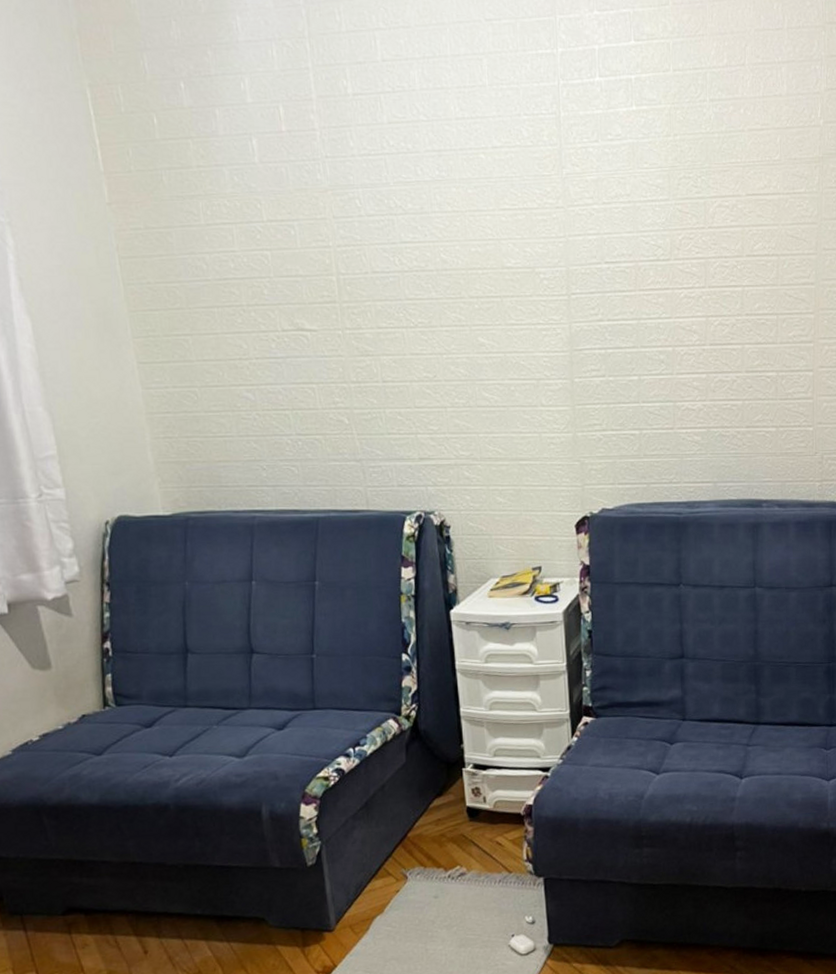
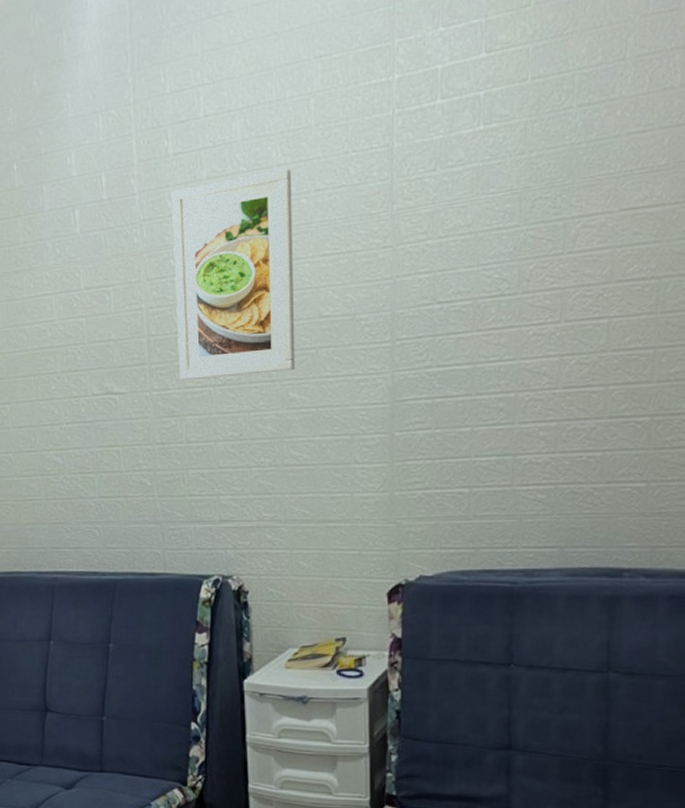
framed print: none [353,123,482,321] -> present [171,169,295,381]

